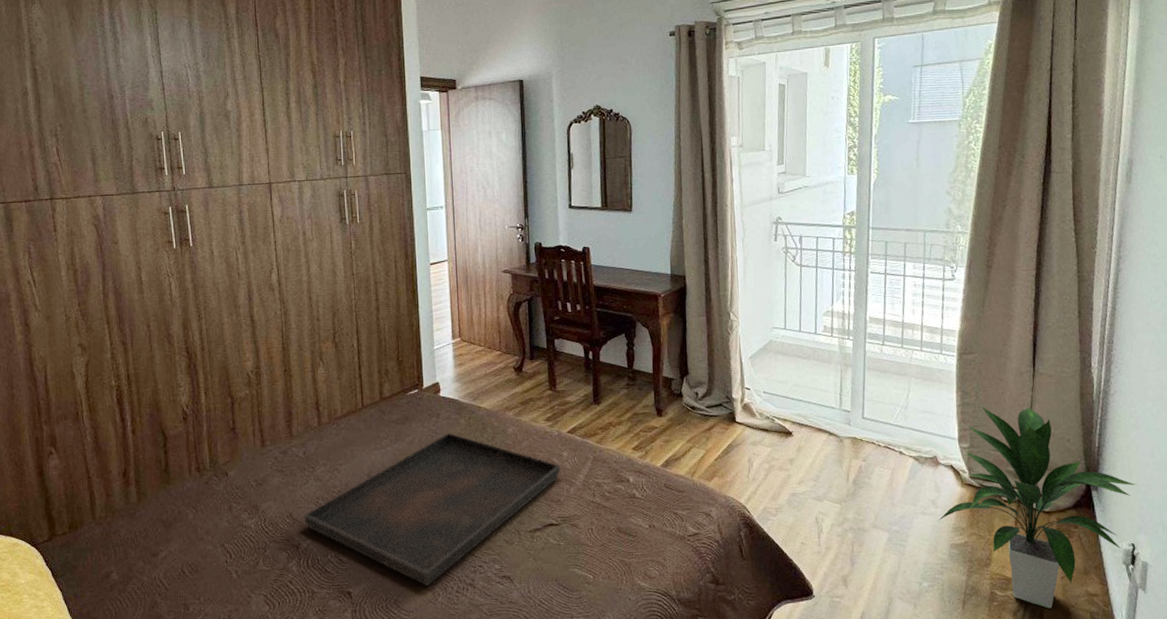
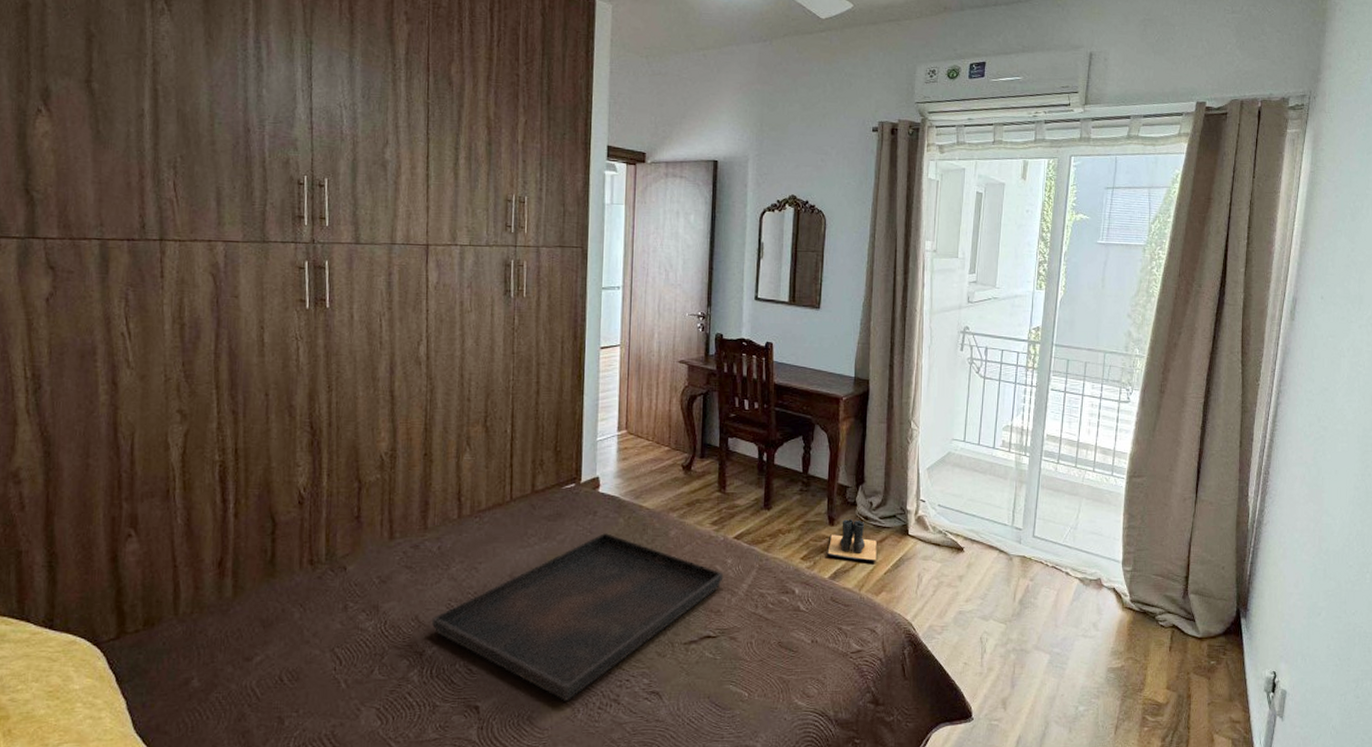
boots: none [658,410,706,450] -> present [827,519,877,562]
indoor plant: present [937,406,1136,609] -> none [1097,530,1281,735]

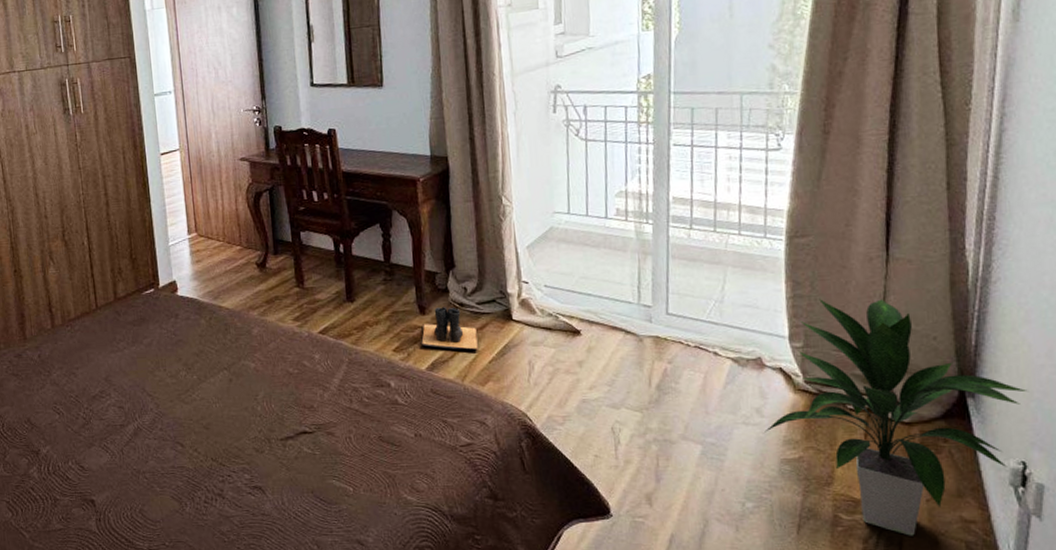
serving tray: present [432,533,724,701] -> none [42,335,313,495]
indoor plant: none [1097,530,1281,735] -> present [763,298,1028,536]

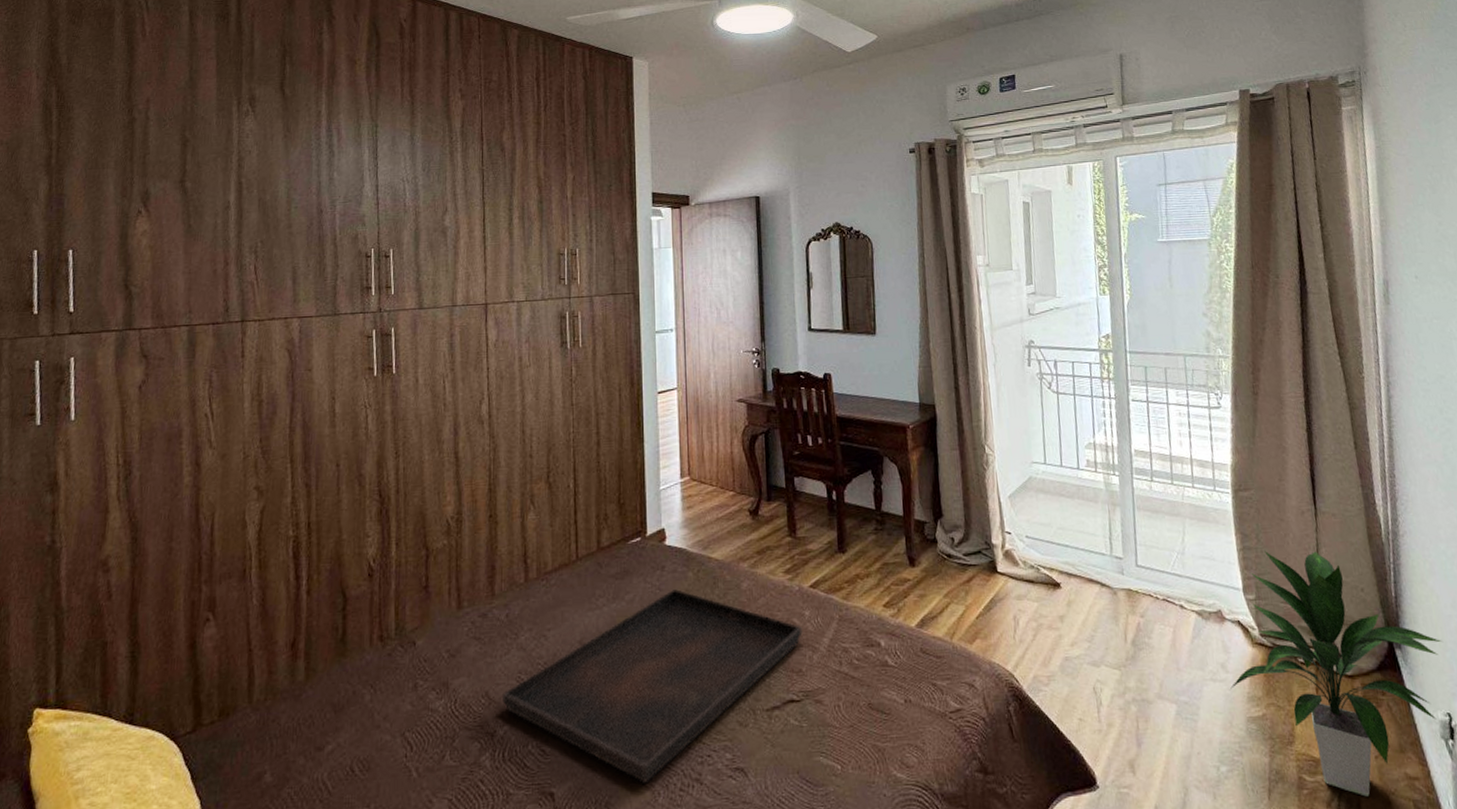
serving tray: none [42,335,313,495] -> present [503,589,803,783]
boots: present [421,307,478,351] -> none [911,558,966,606]

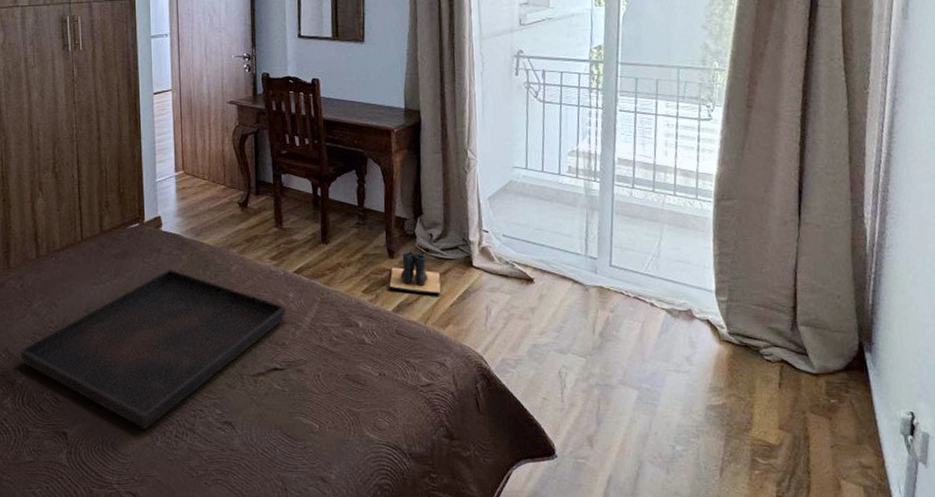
boots: none [911,558,966,606] -> present [389,252,441,295]
indoor plant: present [1229,550,1442,797] -> none [692,256,915,480]

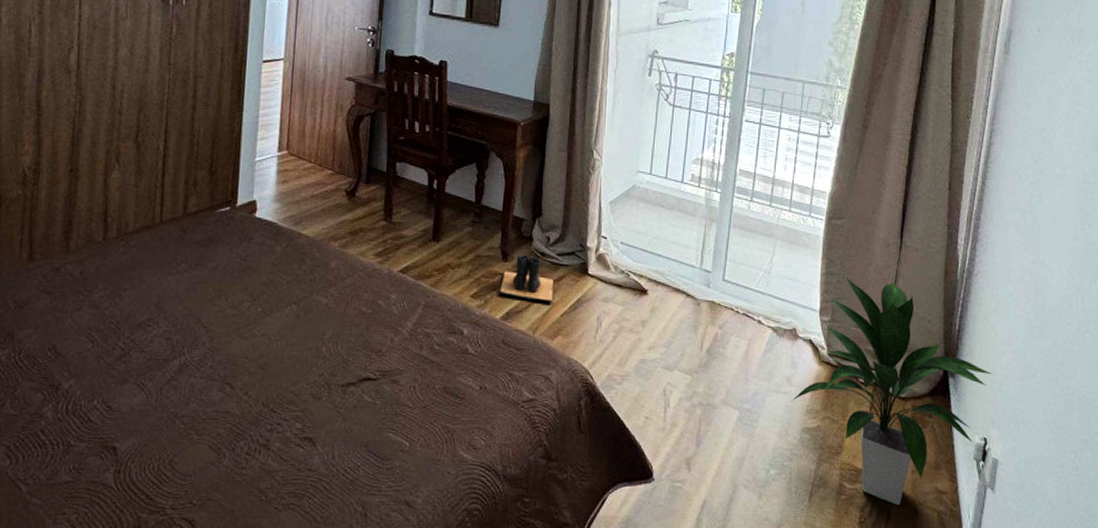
serving tray: present [20,270,287,429] -> none [70,262,387,445]
indoor plant: none [692,256,915,480] -> present [790,276,992,505]

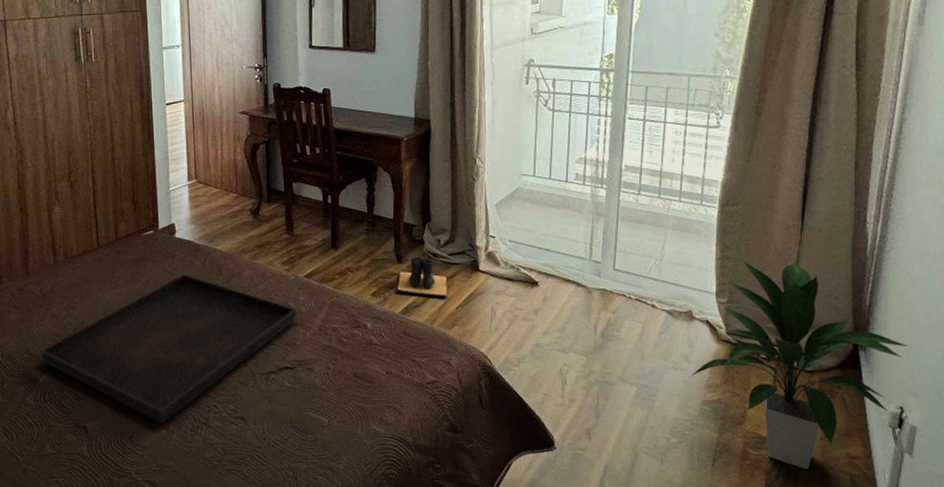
serving tray: none [70,262,387,445] -> present [41,275,297,423]

